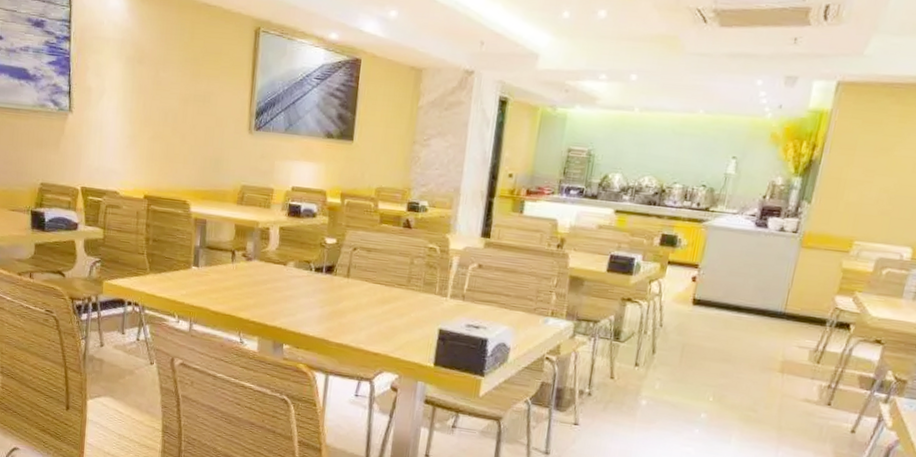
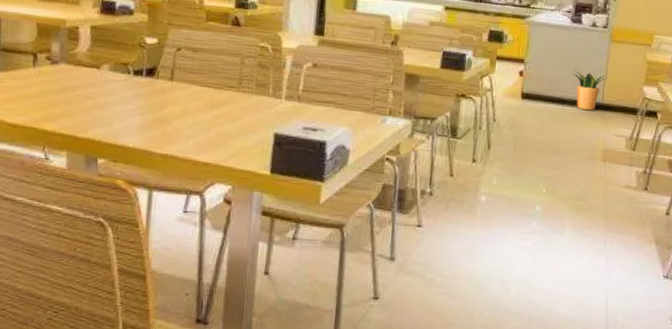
potted plant: none [752,276,795,320] -> present [572,70,609,111]

